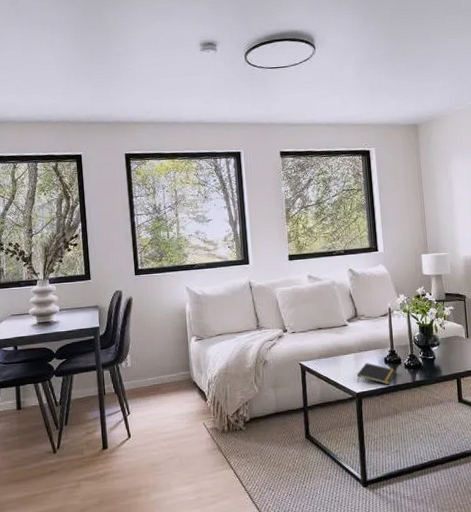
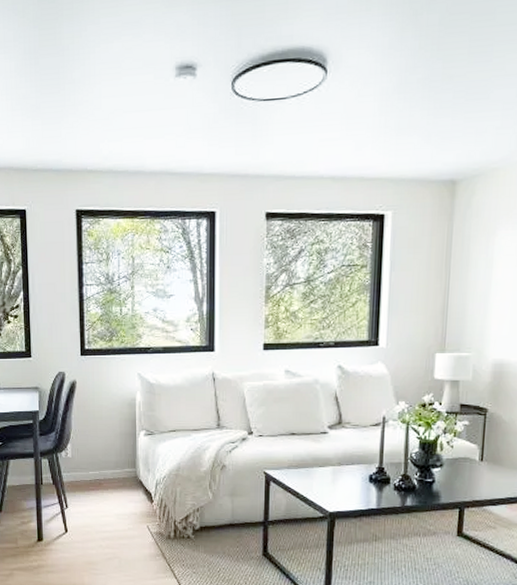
notepad: present [356,363,396,385] -> none [331,479,382,507]

